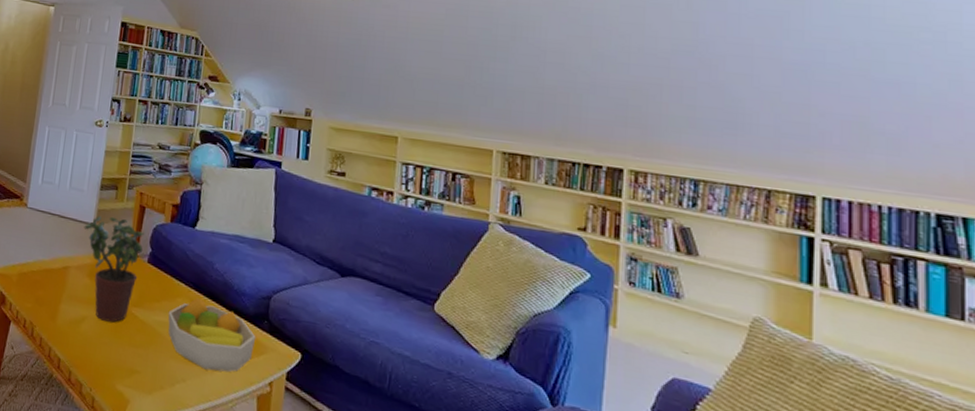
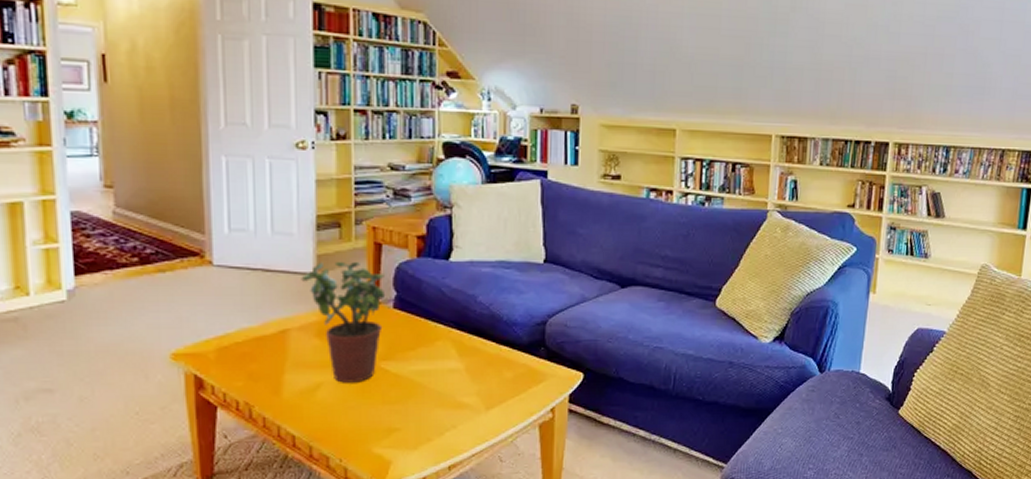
fruit bowl: present [168,297,256,372] -> none [426,336,533,411]

